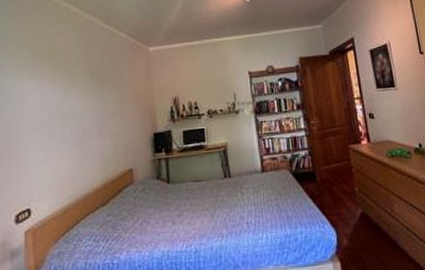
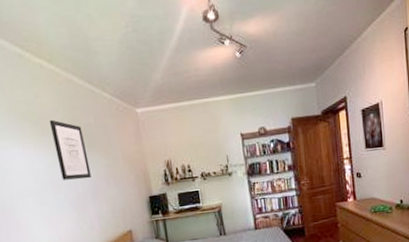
wall art: none [66,56,99,115] -> present [49,119,92,180]

